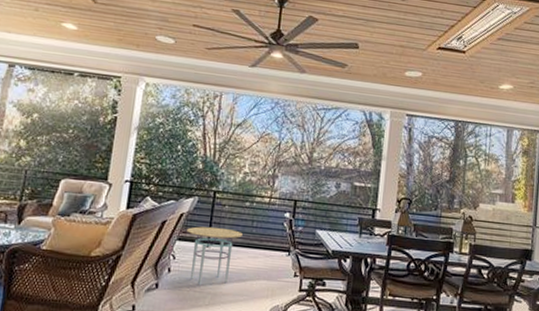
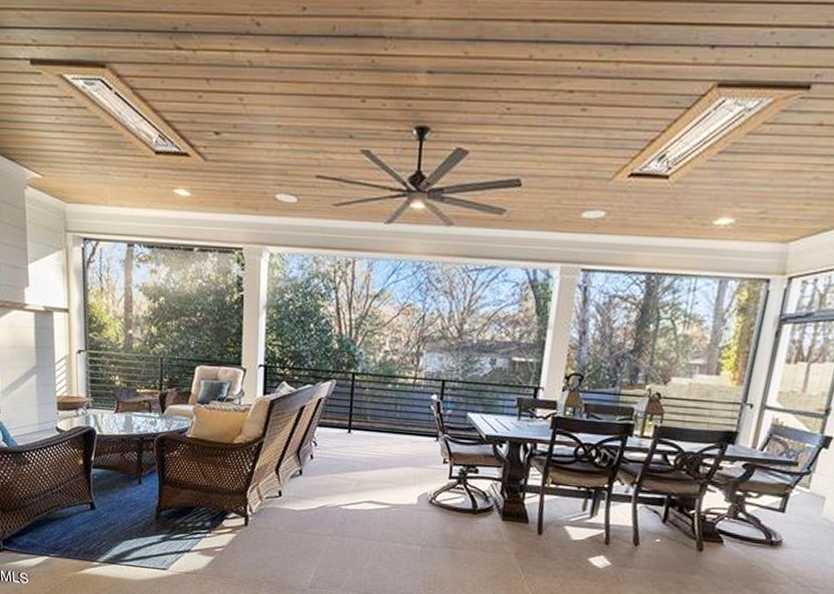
side table: present [187,226,242,284] -> none [327,411,386,471]

